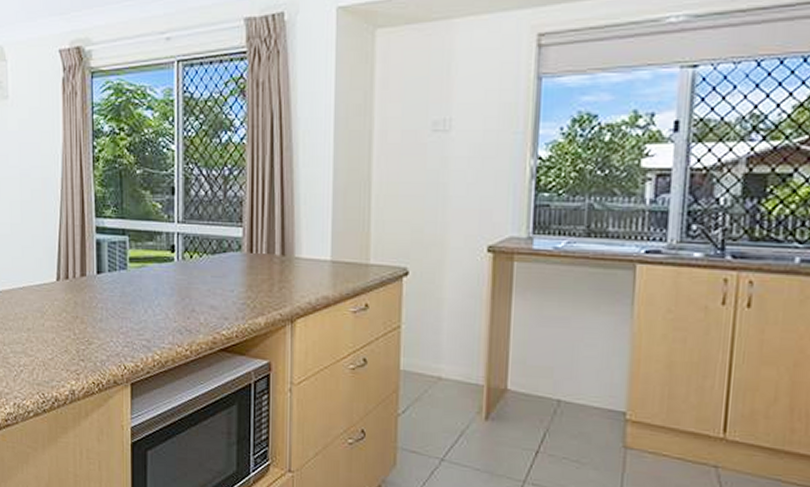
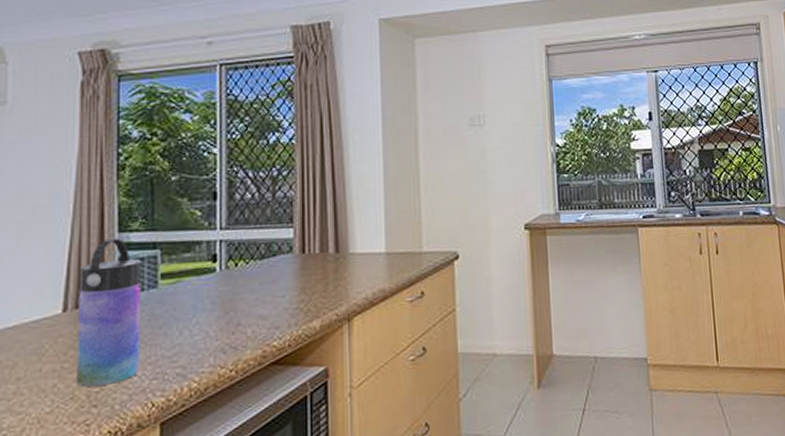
water bottle: none [67,222,115,345] -> present [76,238,141,387]

